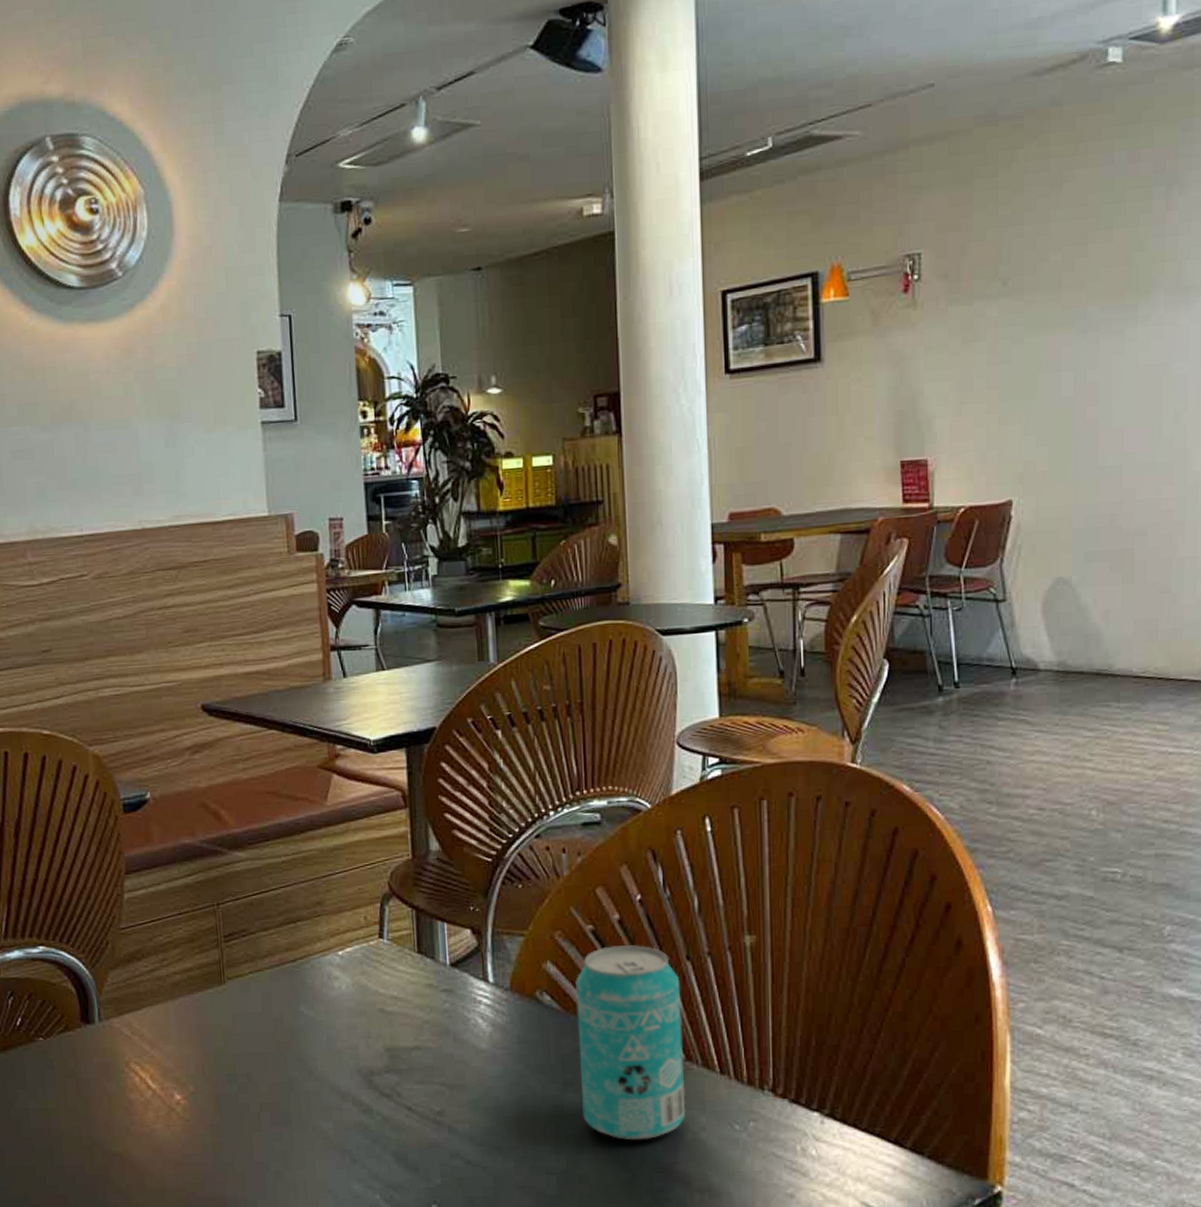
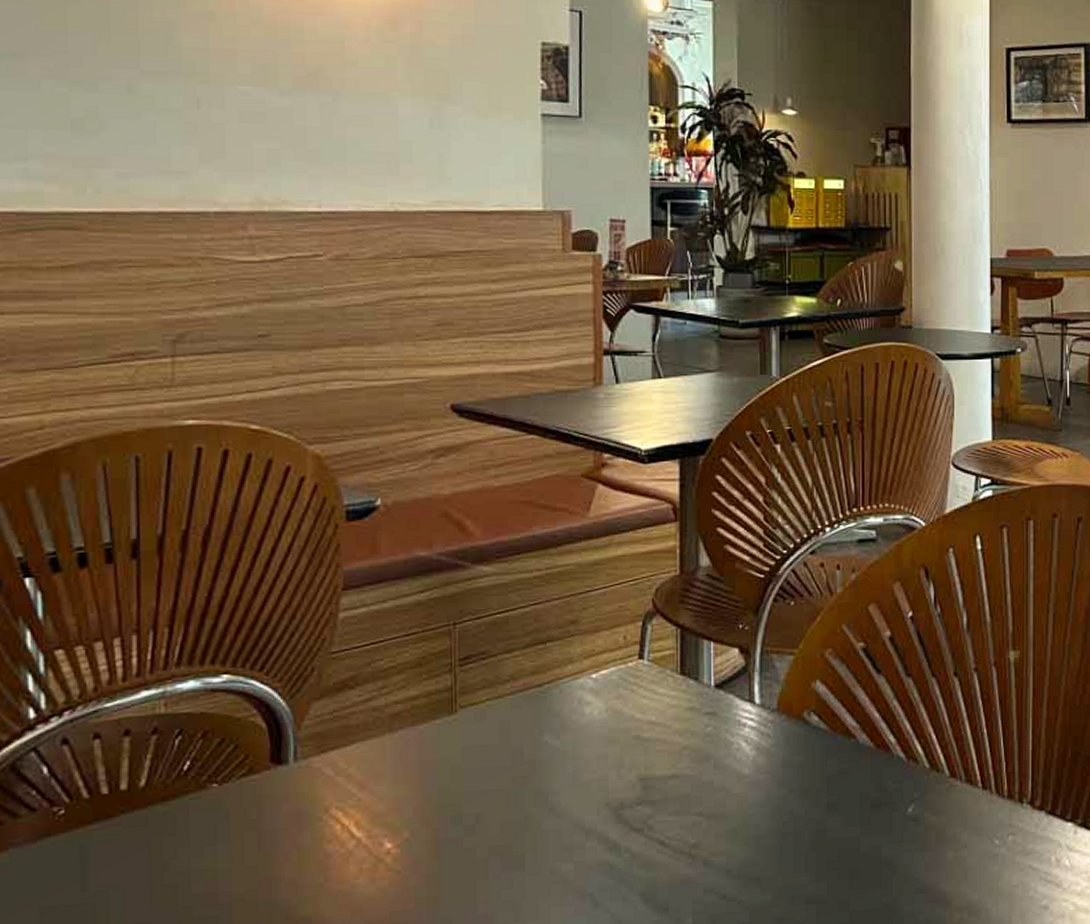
beverage can: present [575,945,686,1141] -> none [844,662,949,862]

